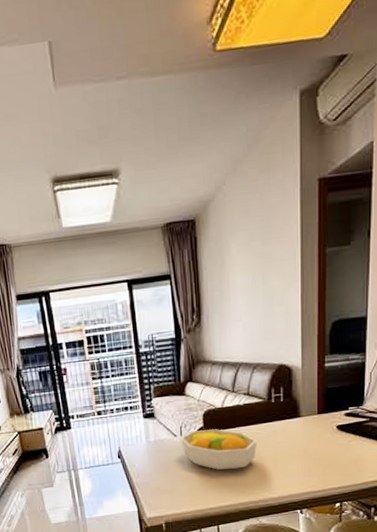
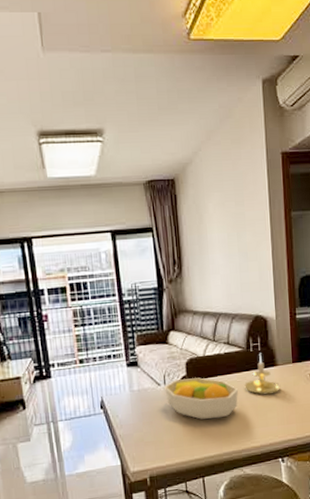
candle holder: none [264,404,303,448] -> present [244,353,281,396]

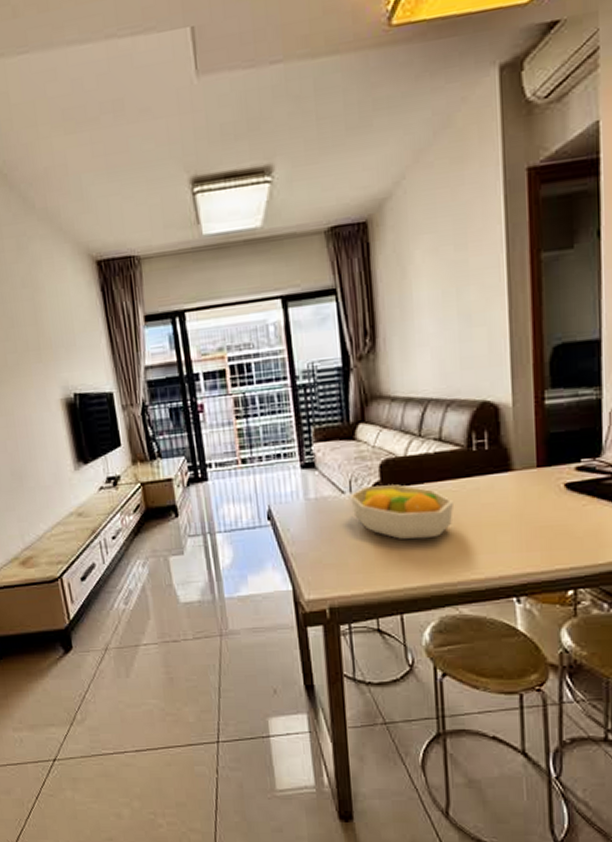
candle holder: present [244,353,281,396] -> none [463,453,518,512]

